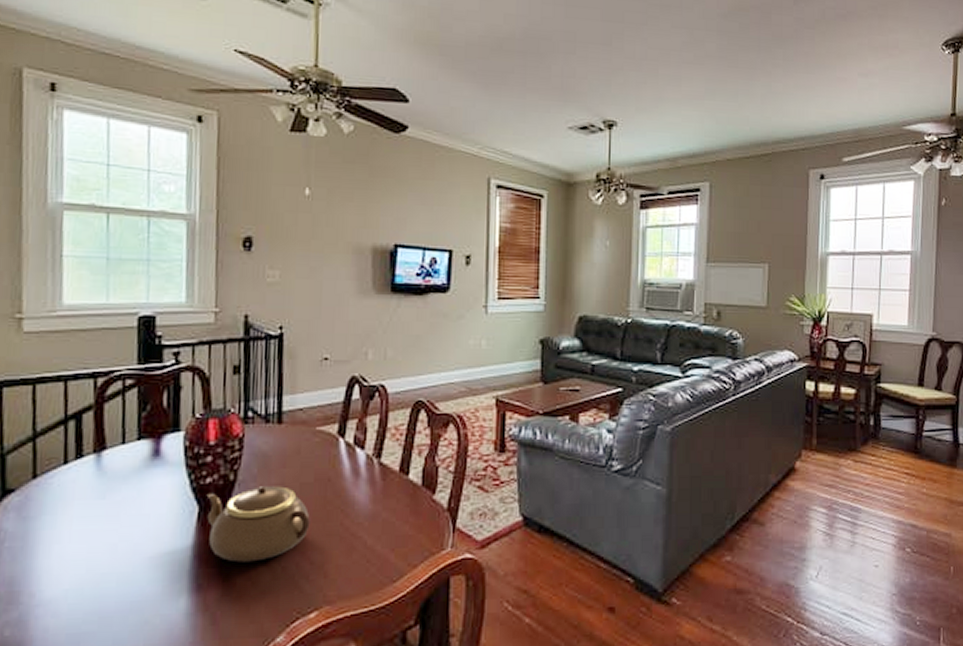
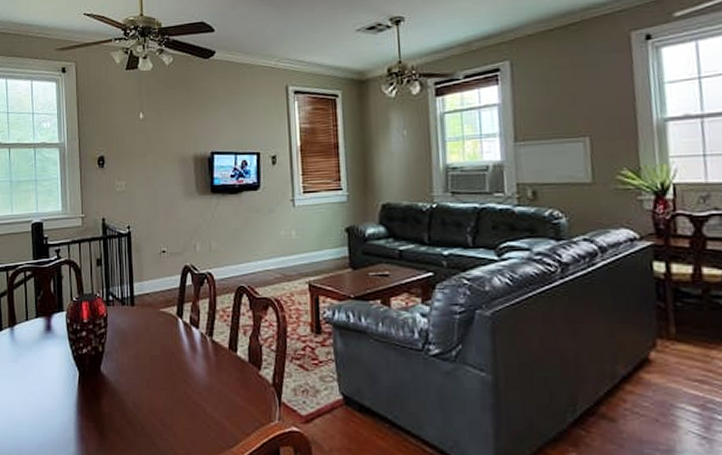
teapot: present [207,486,310,563] -> none [85,357,160,420]

